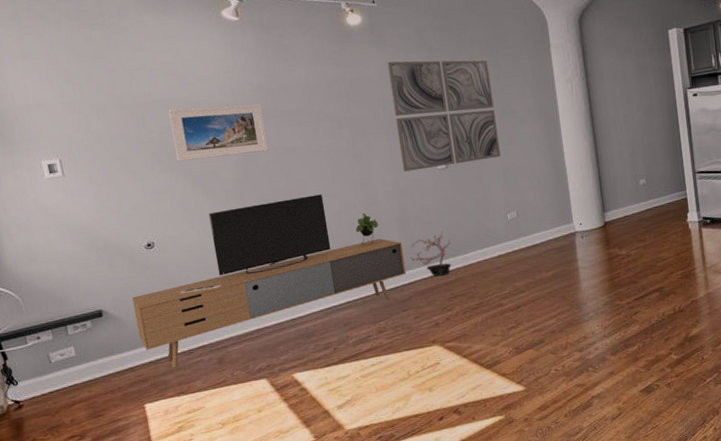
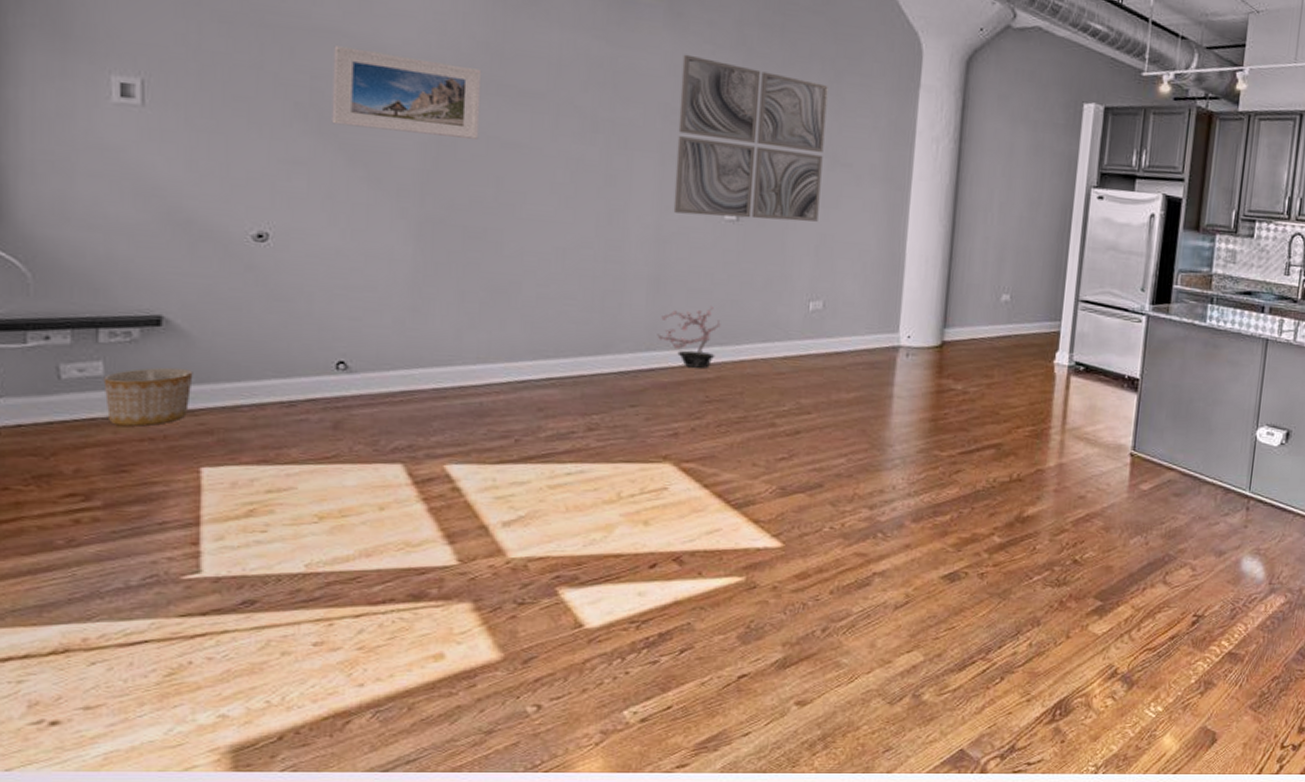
planter: none [76,341,130,387] -> present [103,367,193,427]
media console: present [132,194,407,368] -> none [215,208,650,422]

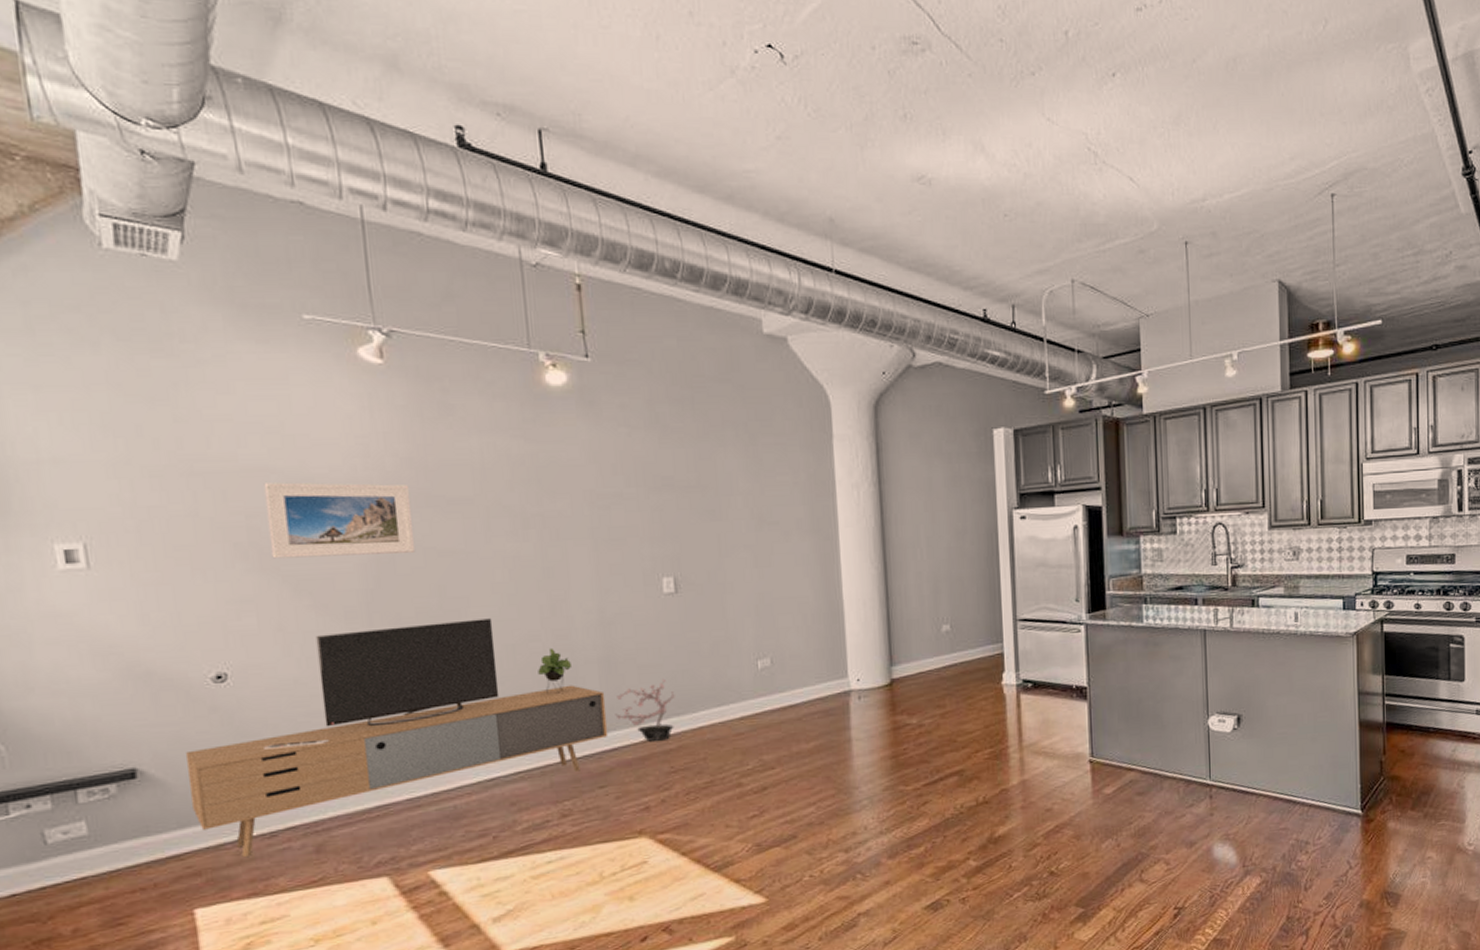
planter: present [103,367,193,427] -> none [88,816,175,881]
media console: none [215,208,650,422] -> present [186,618,609,857]
wall art: present [673,54,828,222] -> none [600,440,754,594]

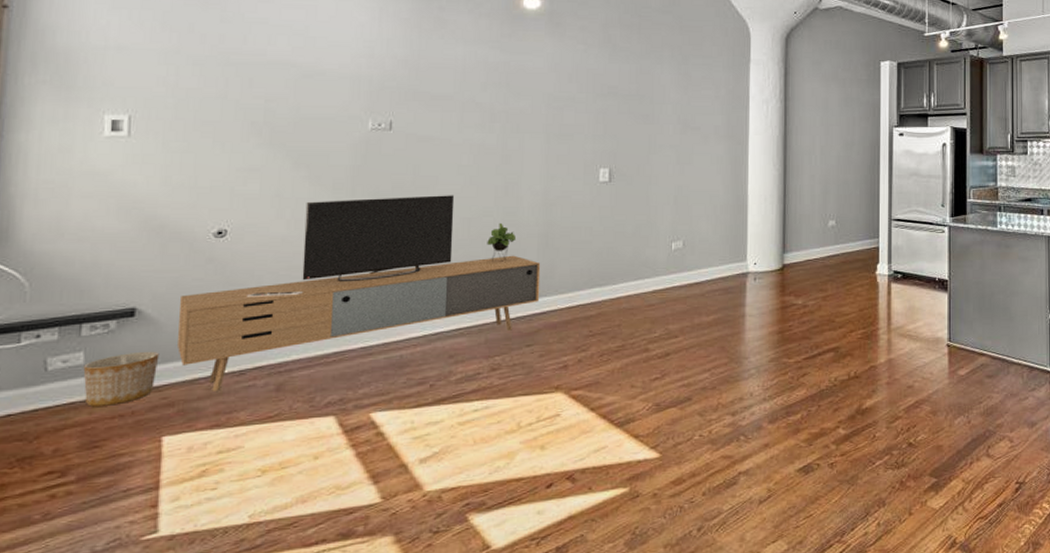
planter: none [88,816,175,881] -> present [83,351,160,407]
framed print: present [263,482,416,559] -> none [281,74,402,137]
potted plant: present [615,678,675,741] -> none [547,254,600,308]

